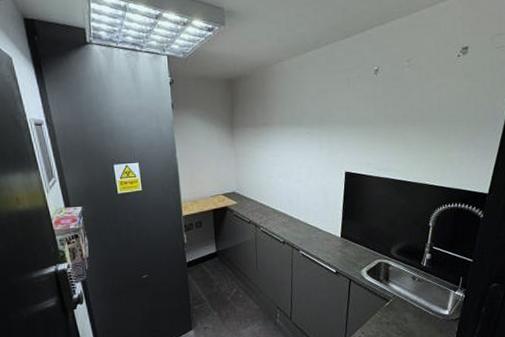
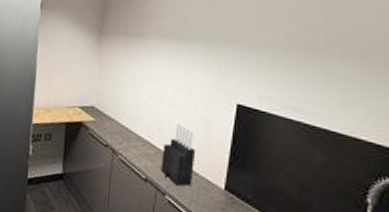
knife block: none [294,194,319,242] -> present [161,123,196,186]

